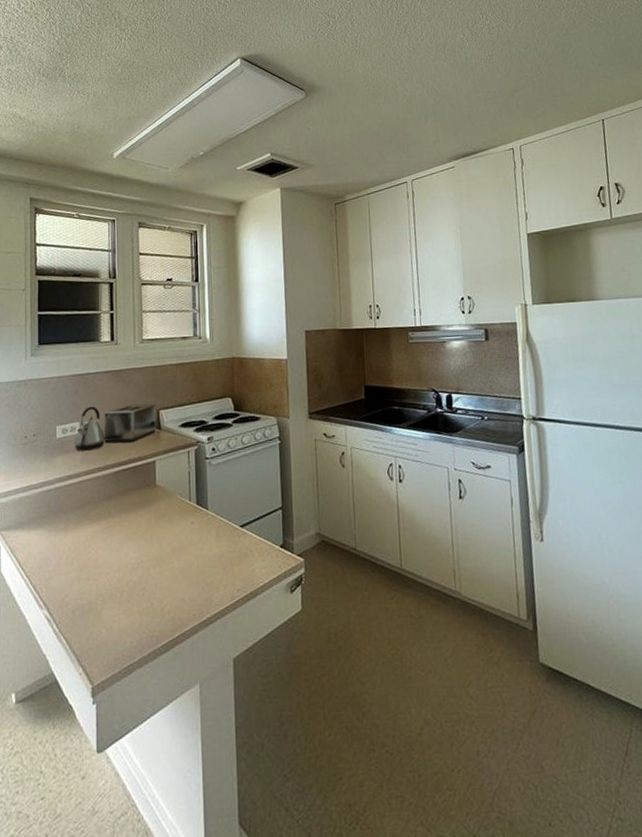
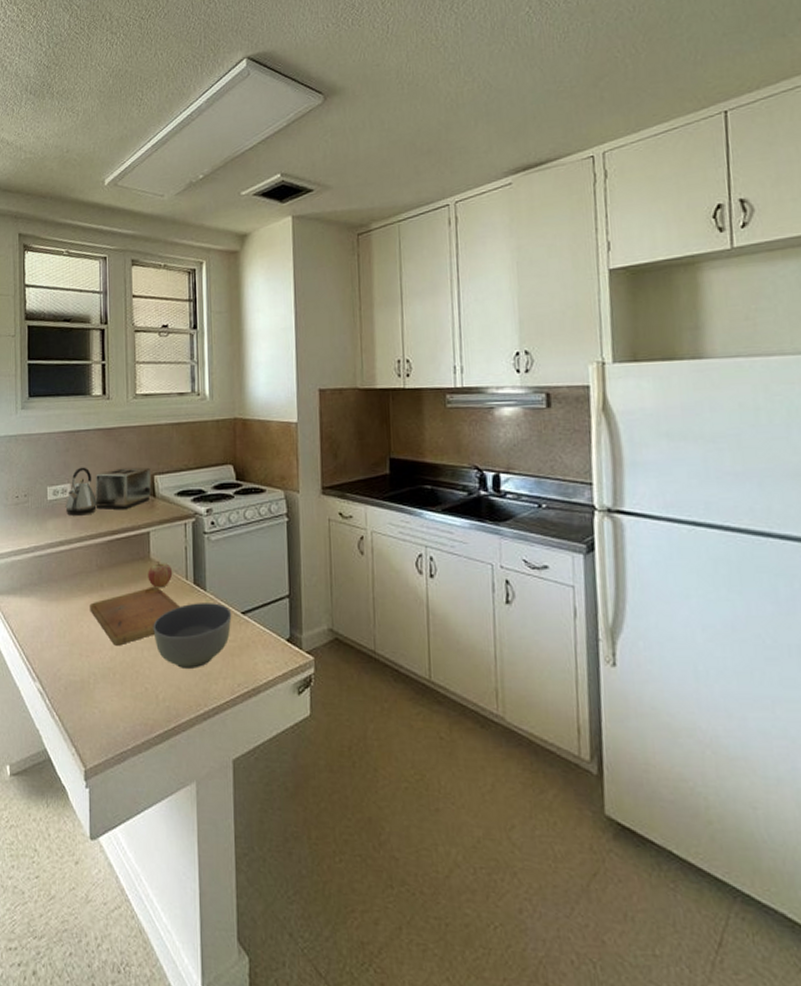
cutting board: none [98,509,185,567] -> present [90,586,181,646]
fruit: none [153,487,177,511] -> present [148,562,173,588]
bowl: none [158,519,232,581] -> present [153,603,232,669]

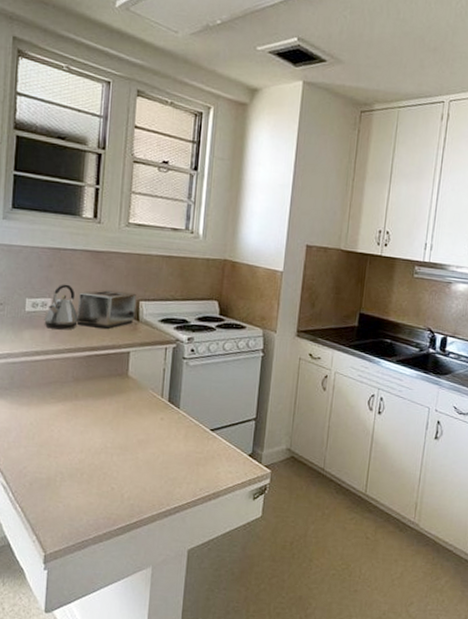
cutting board: present [90,586,181,646] -> none [62,400,154,450]
fruit: present [148,562,173,588] -> none [124,379,149,403]
bowl: present [153,603,232,669] -> none [124,418,202,474]

